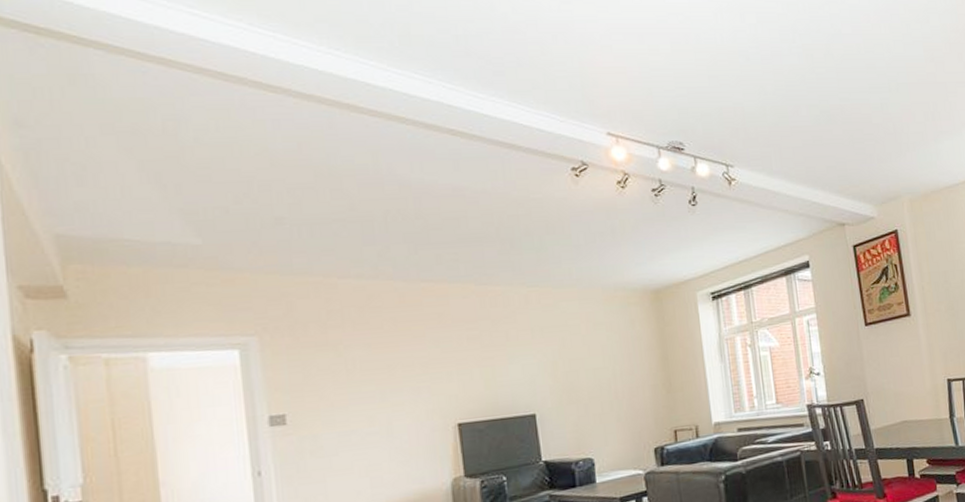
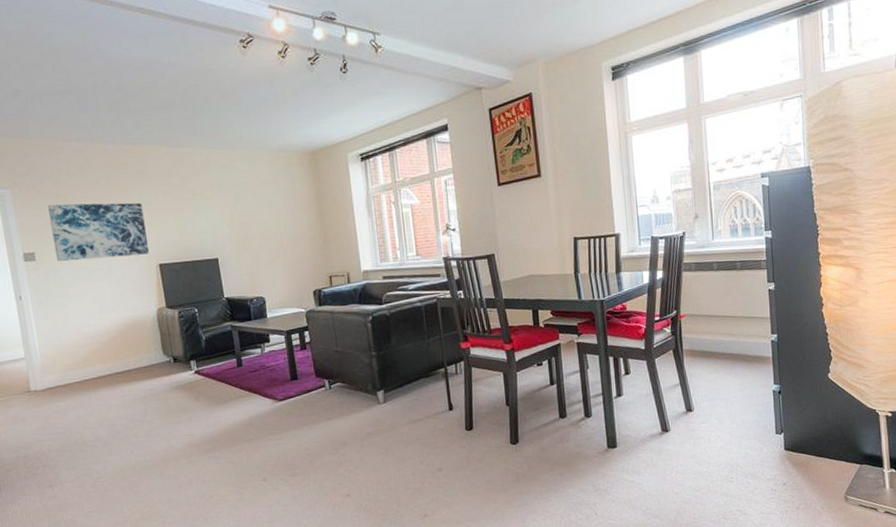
wall art: none [310,350,446,425] -> present [48,202,150,262]

